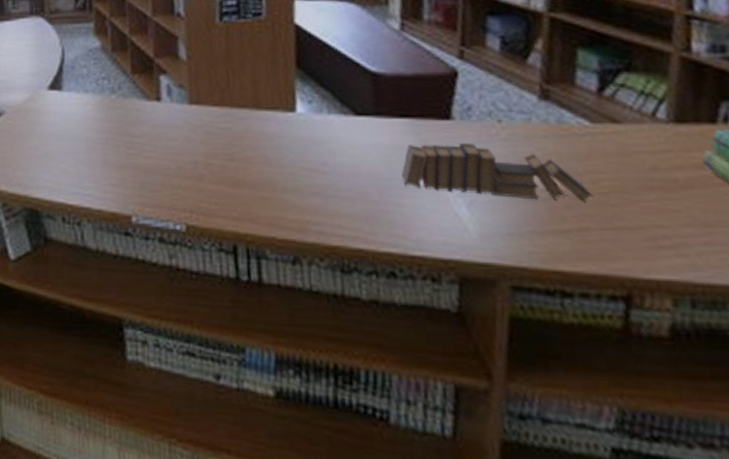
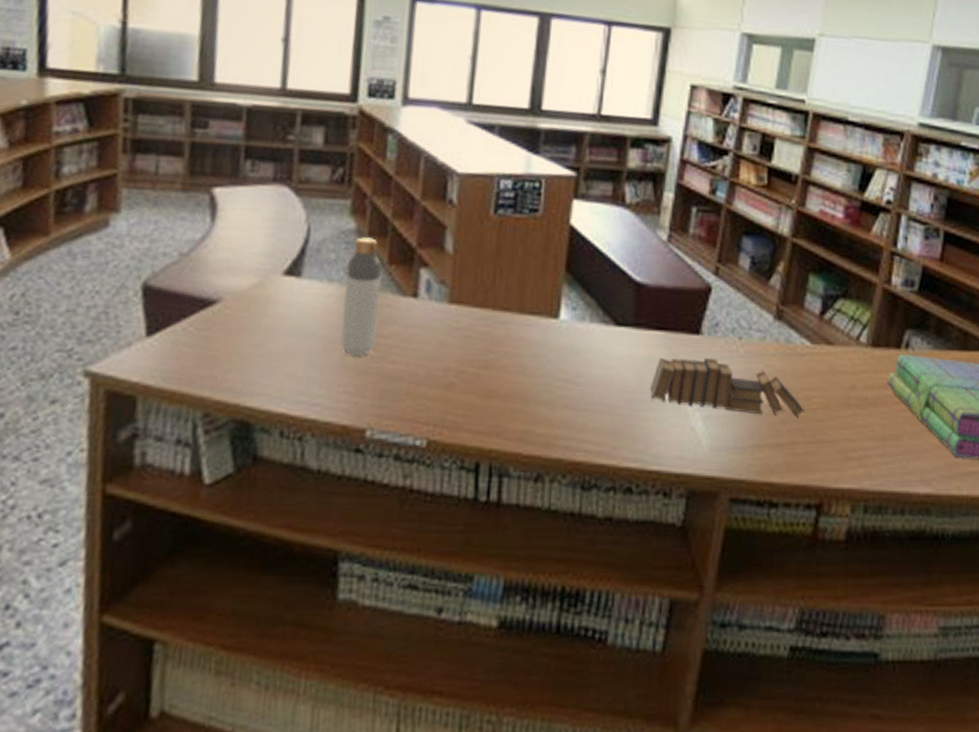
bottle: none [97,53,130,154] -> present [341,237,383,357]

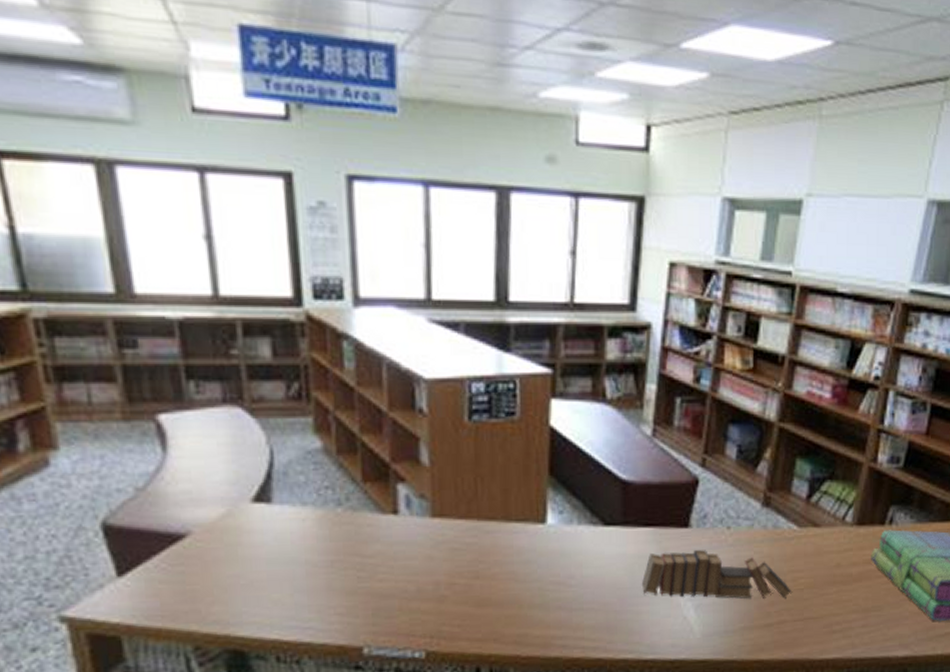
bottle: present [341,237,383,357] -> none [318,456,361,579]

